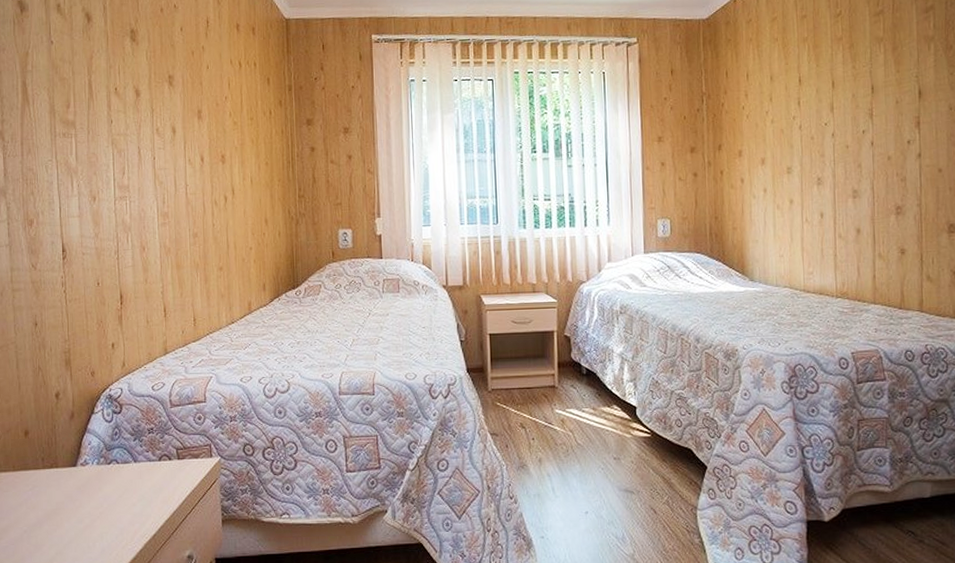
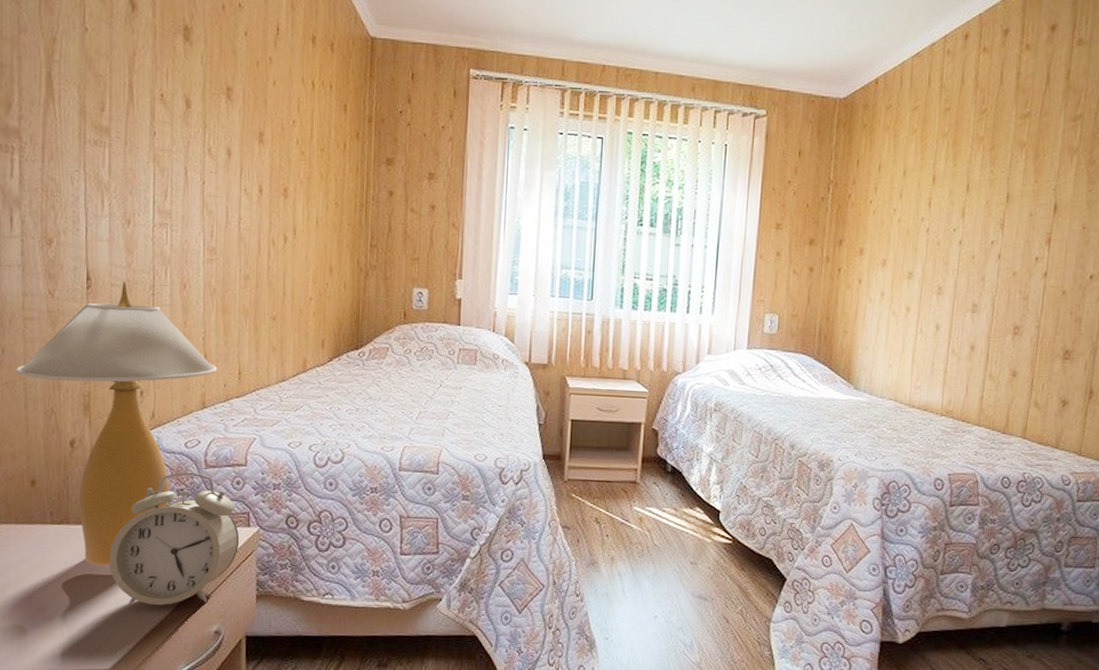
table lamp: none [7,250,176,503] -> present [15,281,218,566]
alarm clock: none [93,412,204,537] -> present [109,472,240,606]

